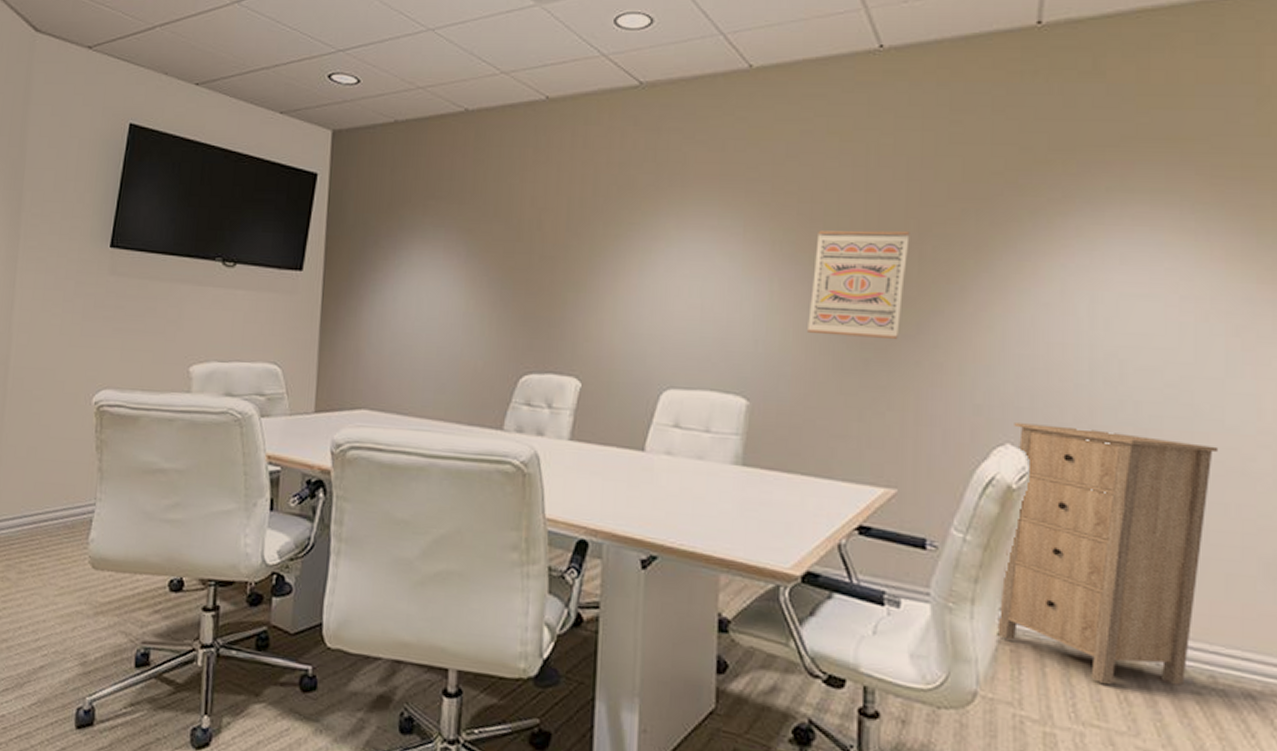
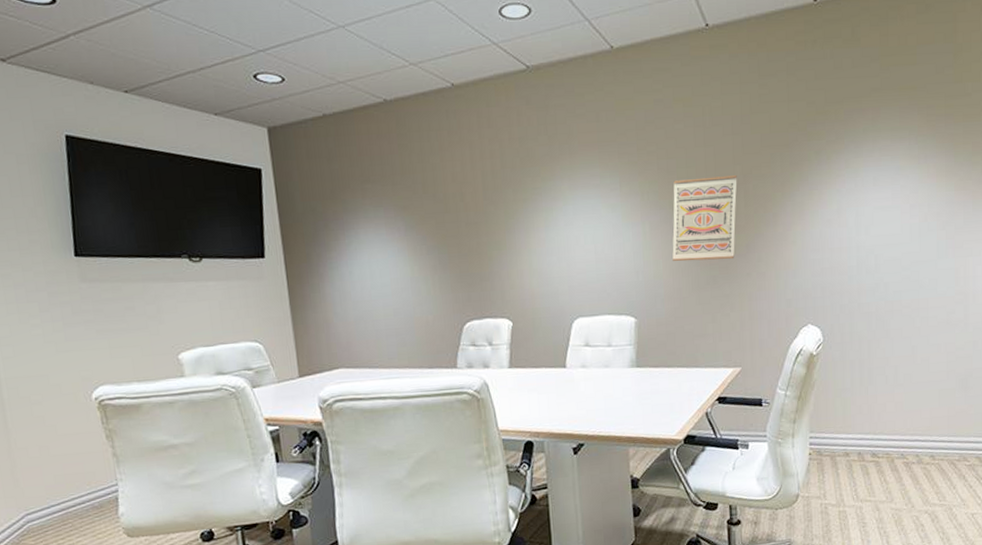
storage cabinet: present [997,423,1219,686] -> none [809,306,934,473]

